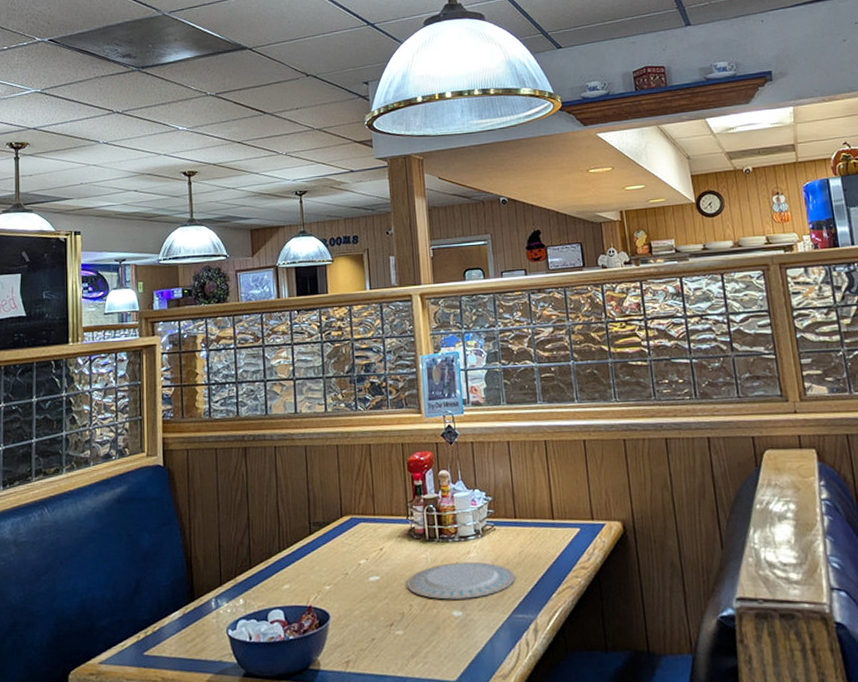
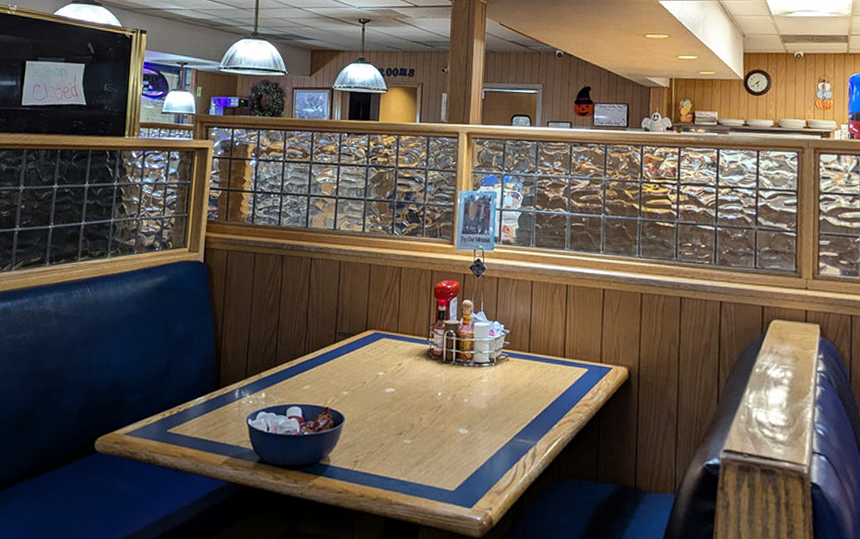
plate: present [407,561,515,600] -> none [419,385,522,420]

